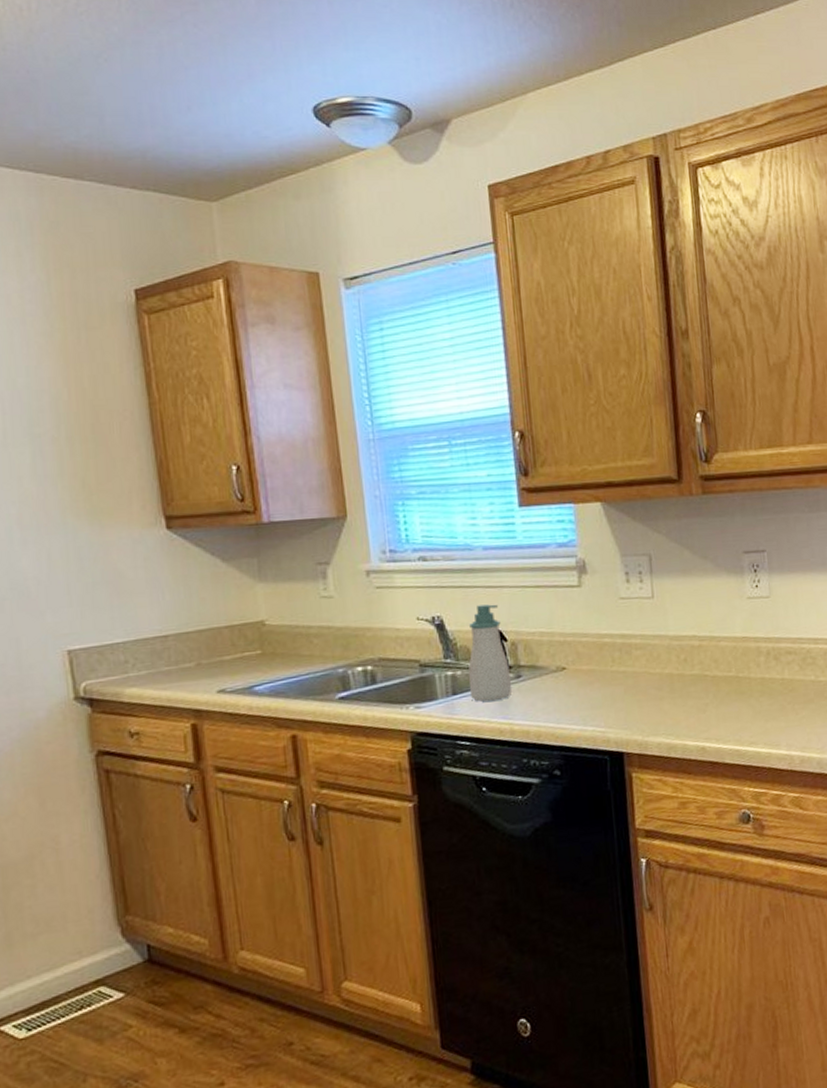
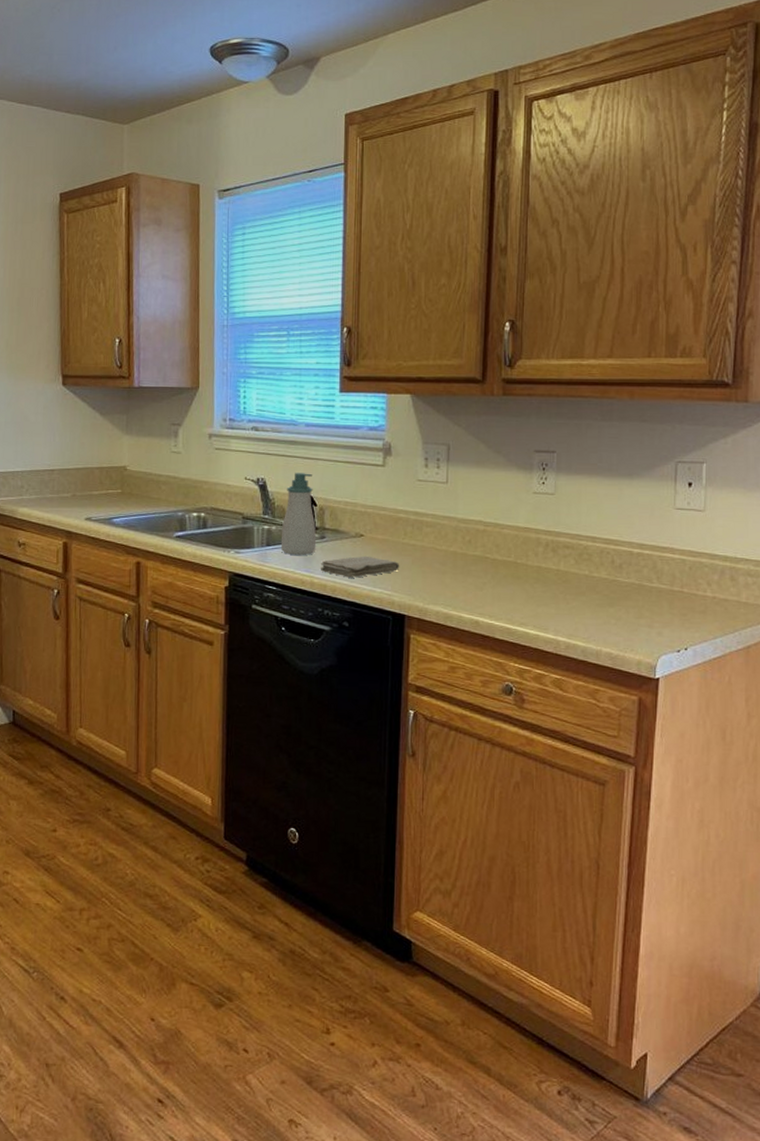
washcloth: none [520,691,612,719] -> present [321,556,400,578]

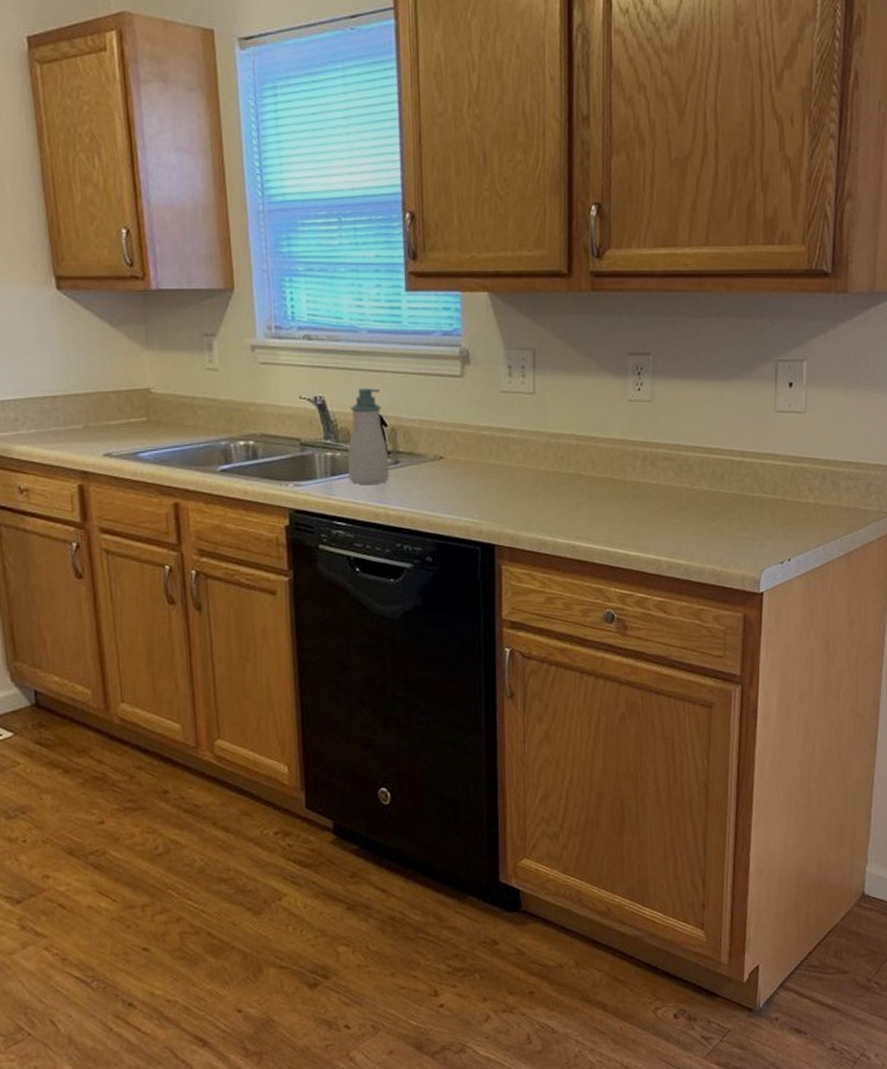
washcloth: present [321,556,400,578] -> none [396,480,487,507]

